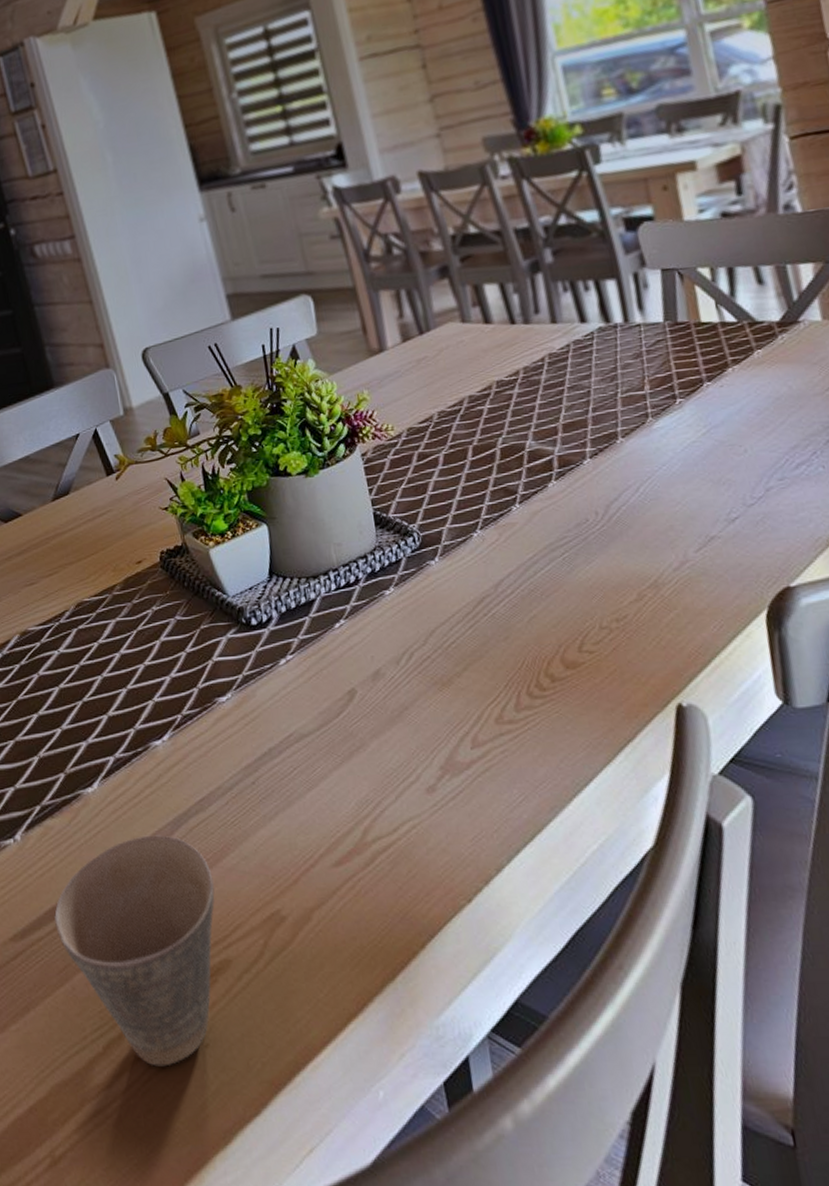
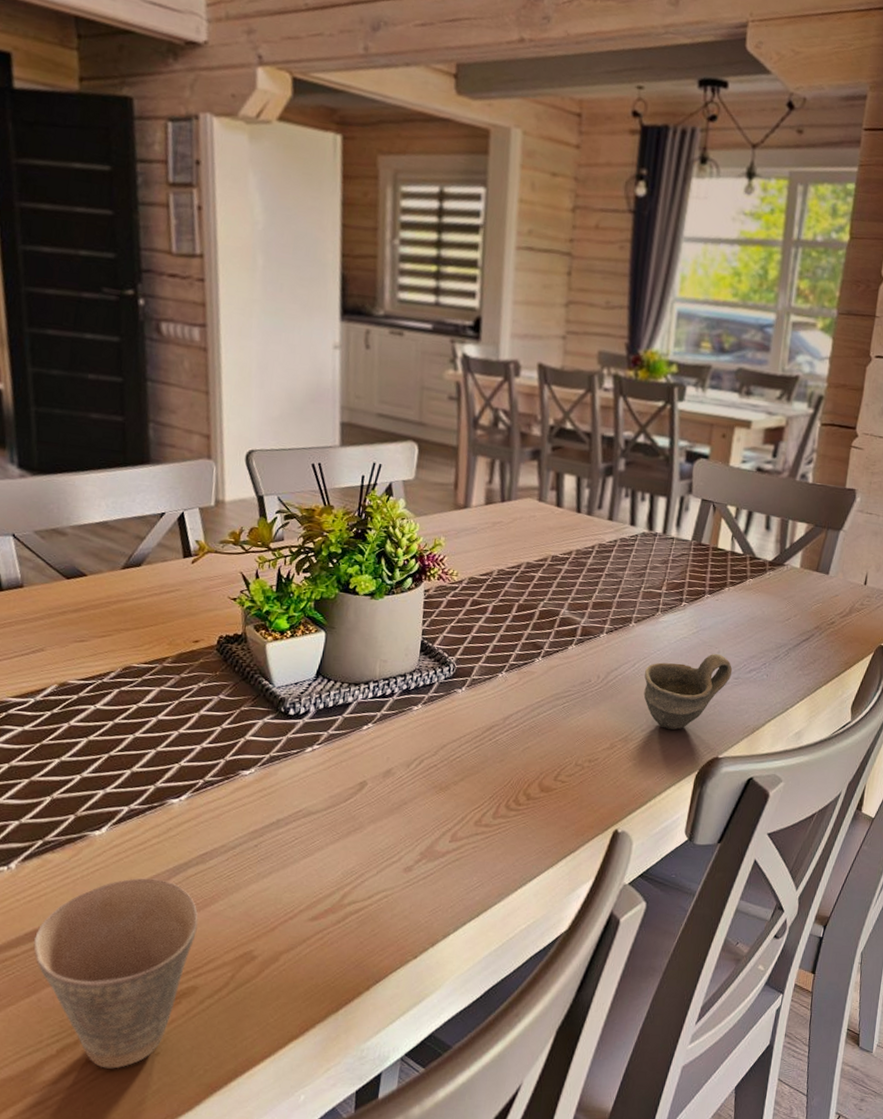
cup: none [654,453,773,563] -> present [643,653,733,731]

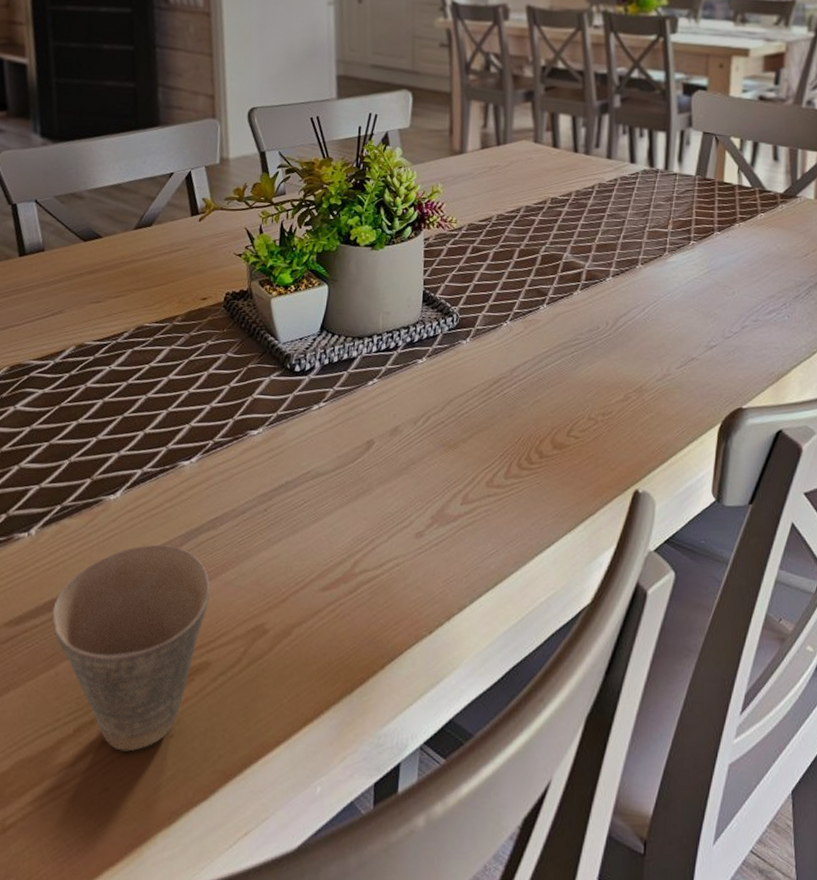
cup: present [643,653,733,731] -> none [656,294,750,379]

